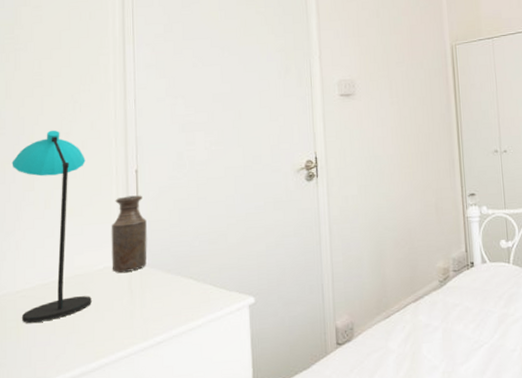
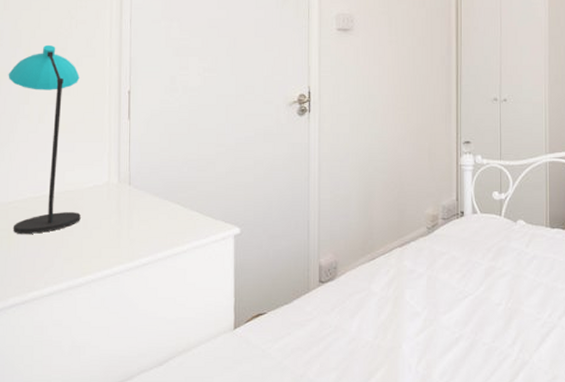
bottle: present [111,195,147,274] -> none [101,116,137,193]

